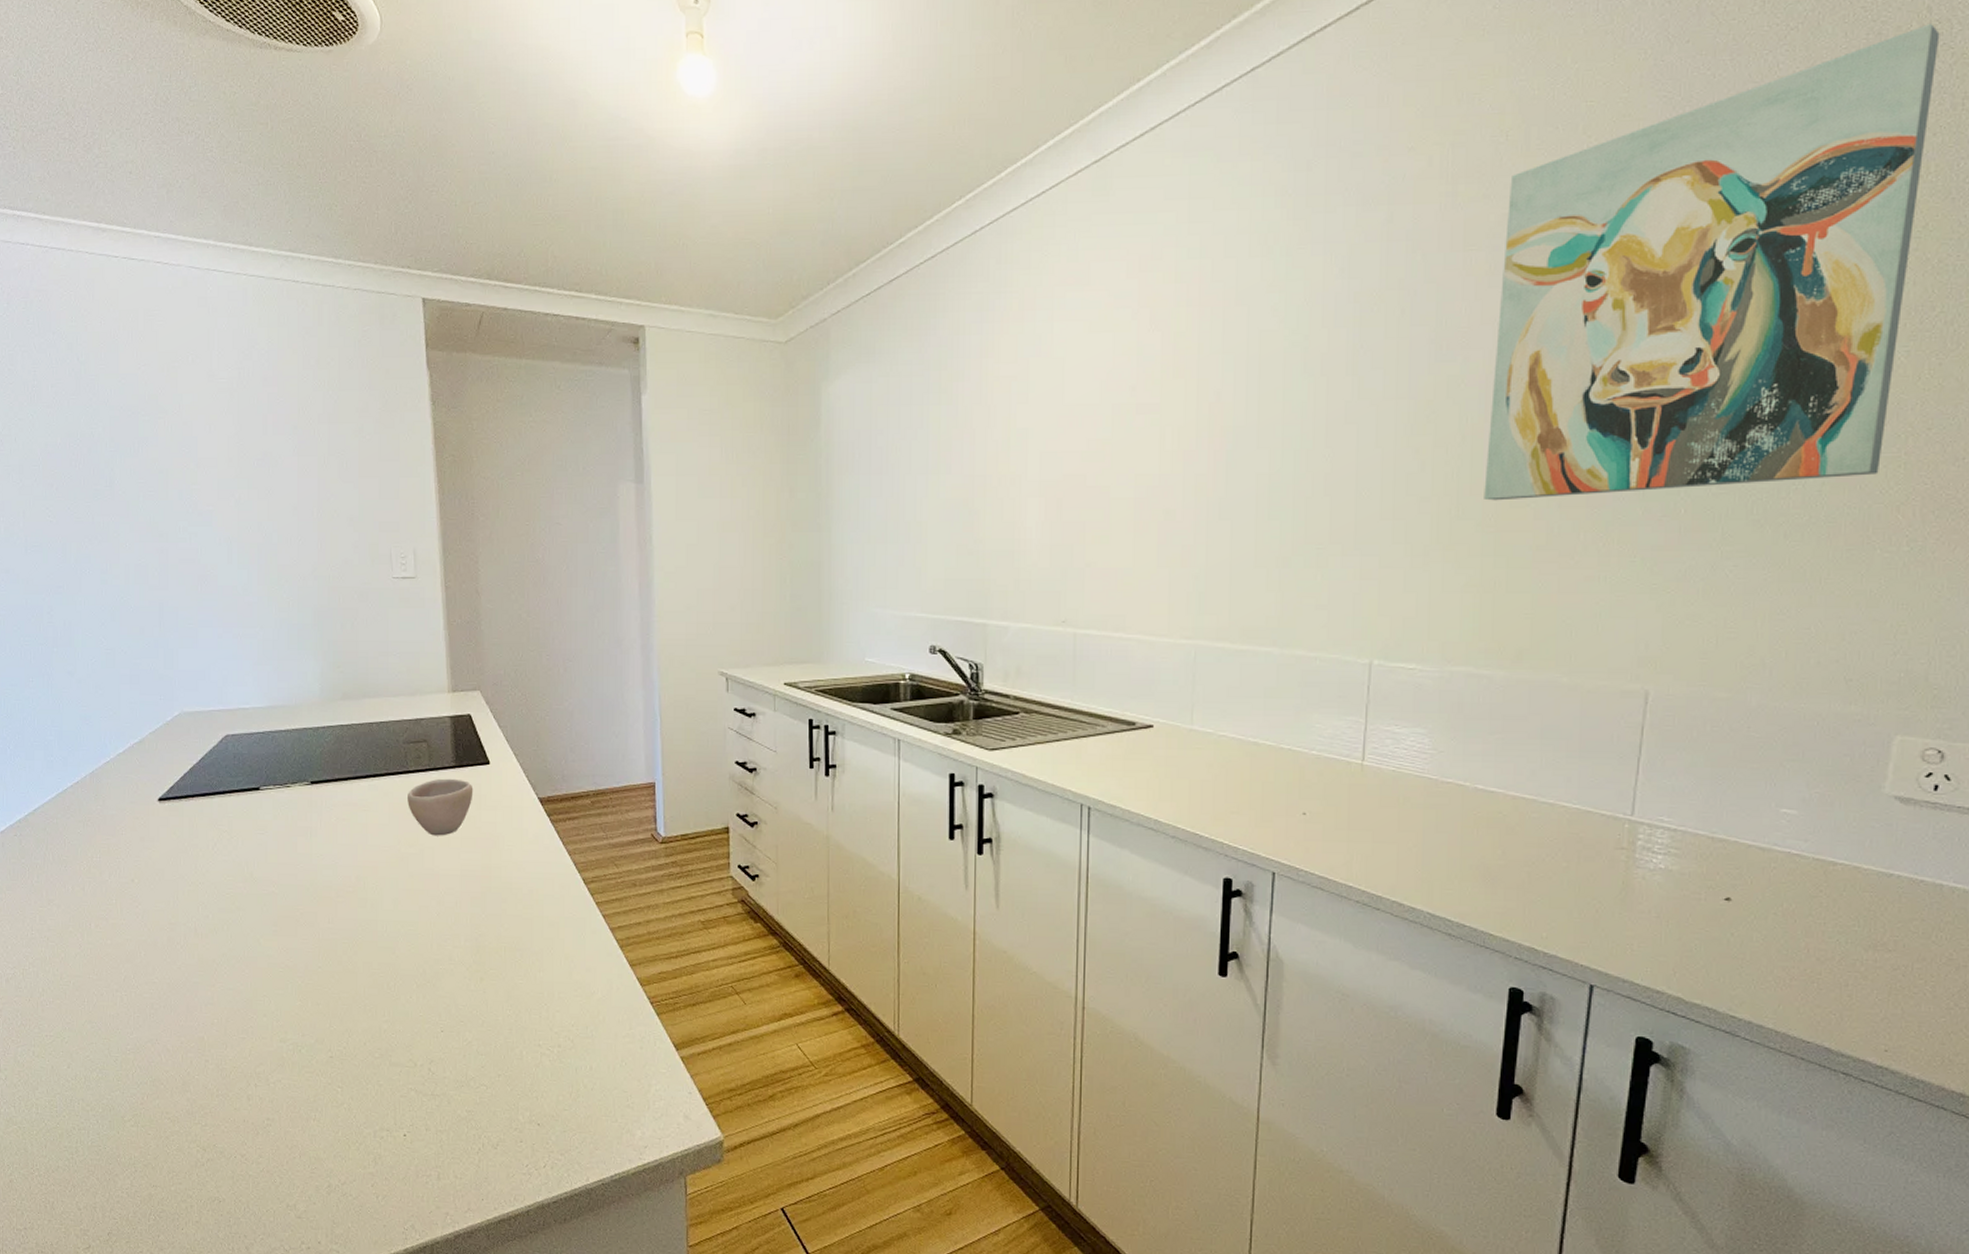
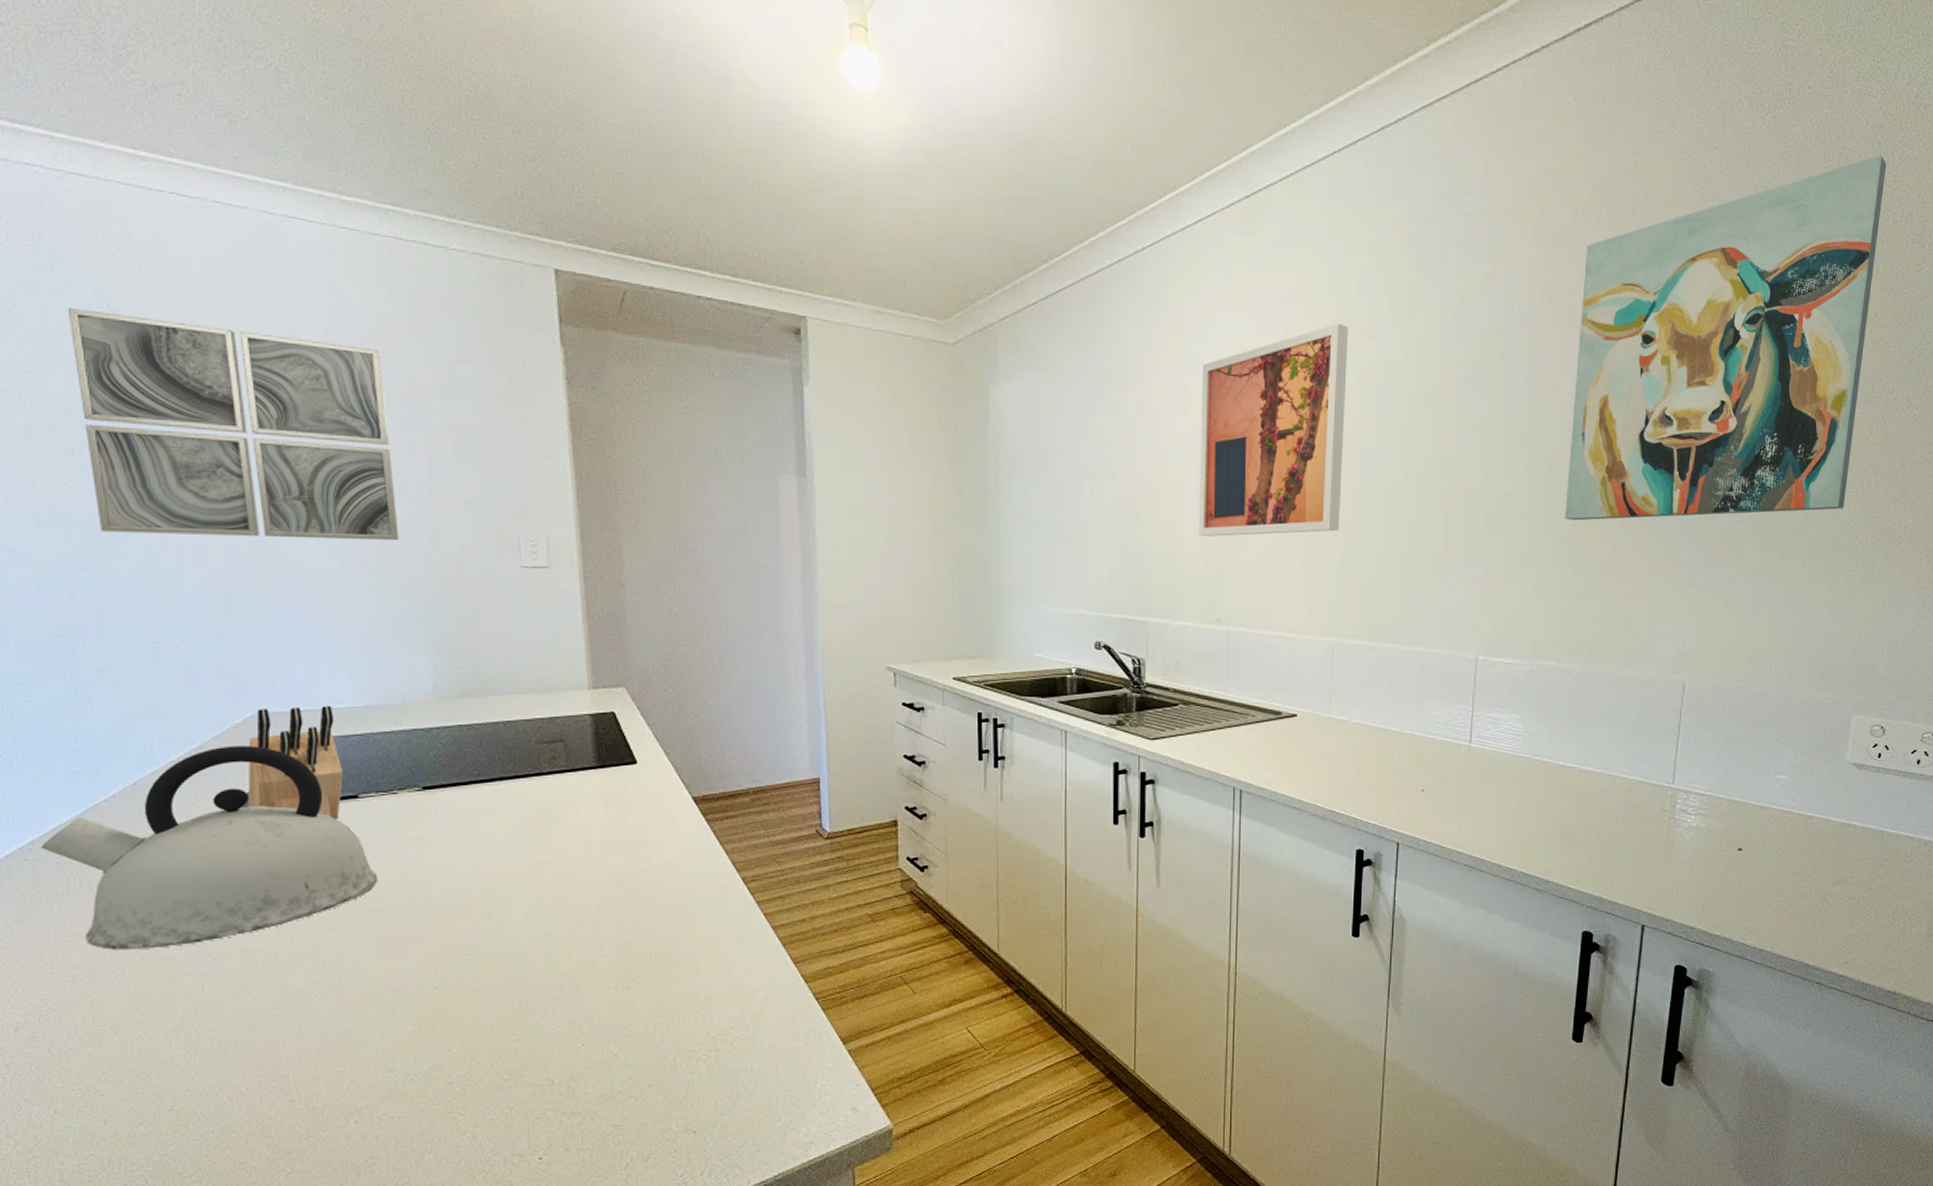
kettle: none [25,740,275,918] -> present [40,746,378,950]
wall art: none [49,363,294,556] -> present [67,307,399,541]
knife block: none [175,705,249,810] -> present [247,705,344,820]
cup: present [408,778,474,836] -> none [541,780,618,841]
wall art: none [1041,290,1212,531] -> present [1198,323,1348,537]

